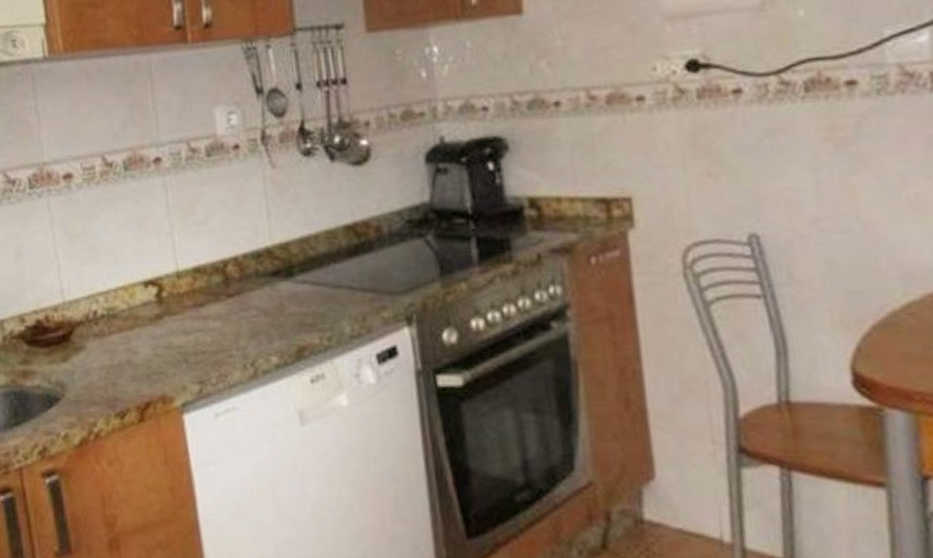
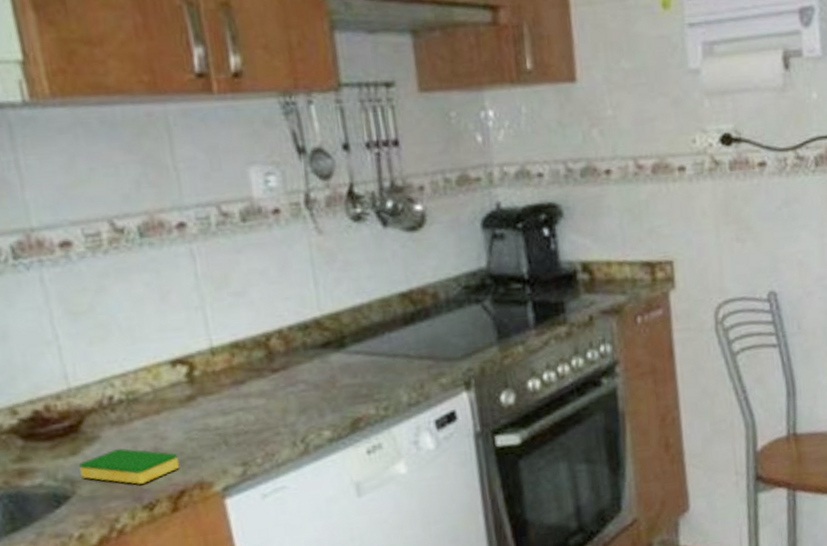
dish sponge: none [67,358,147,393] -> present [78,448,180,484]

